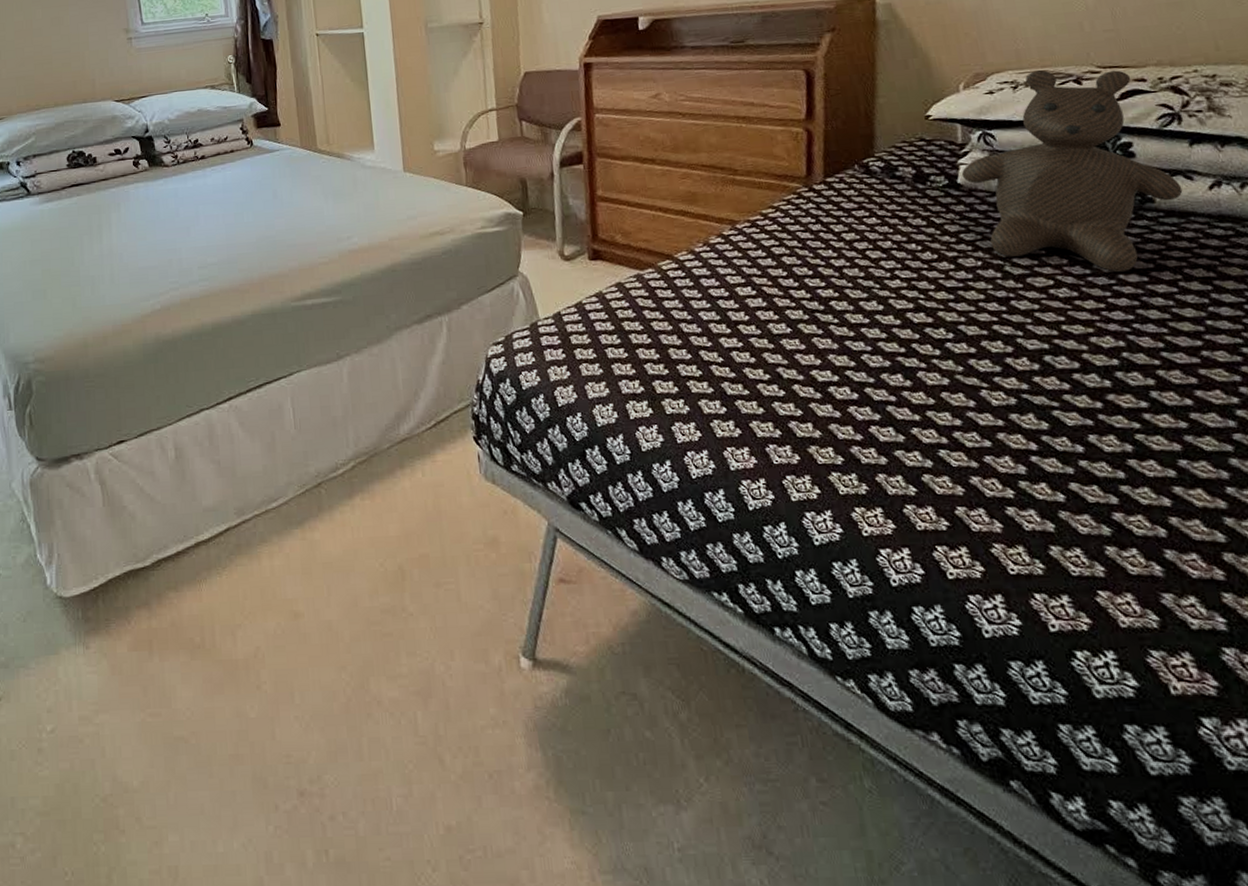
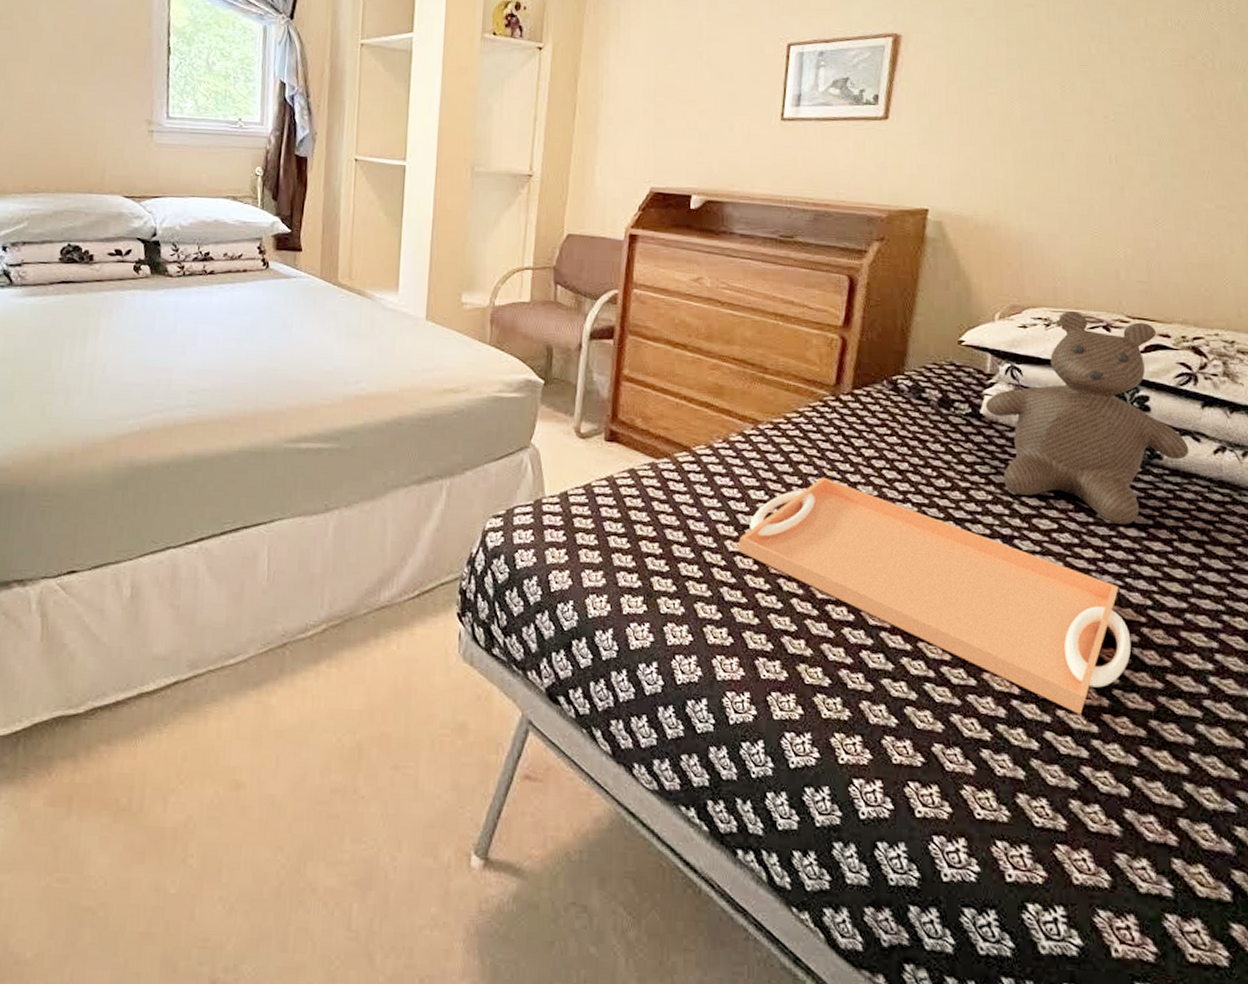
serving tray: none [732,265,1149,463] -> present [737,477,1132,715]

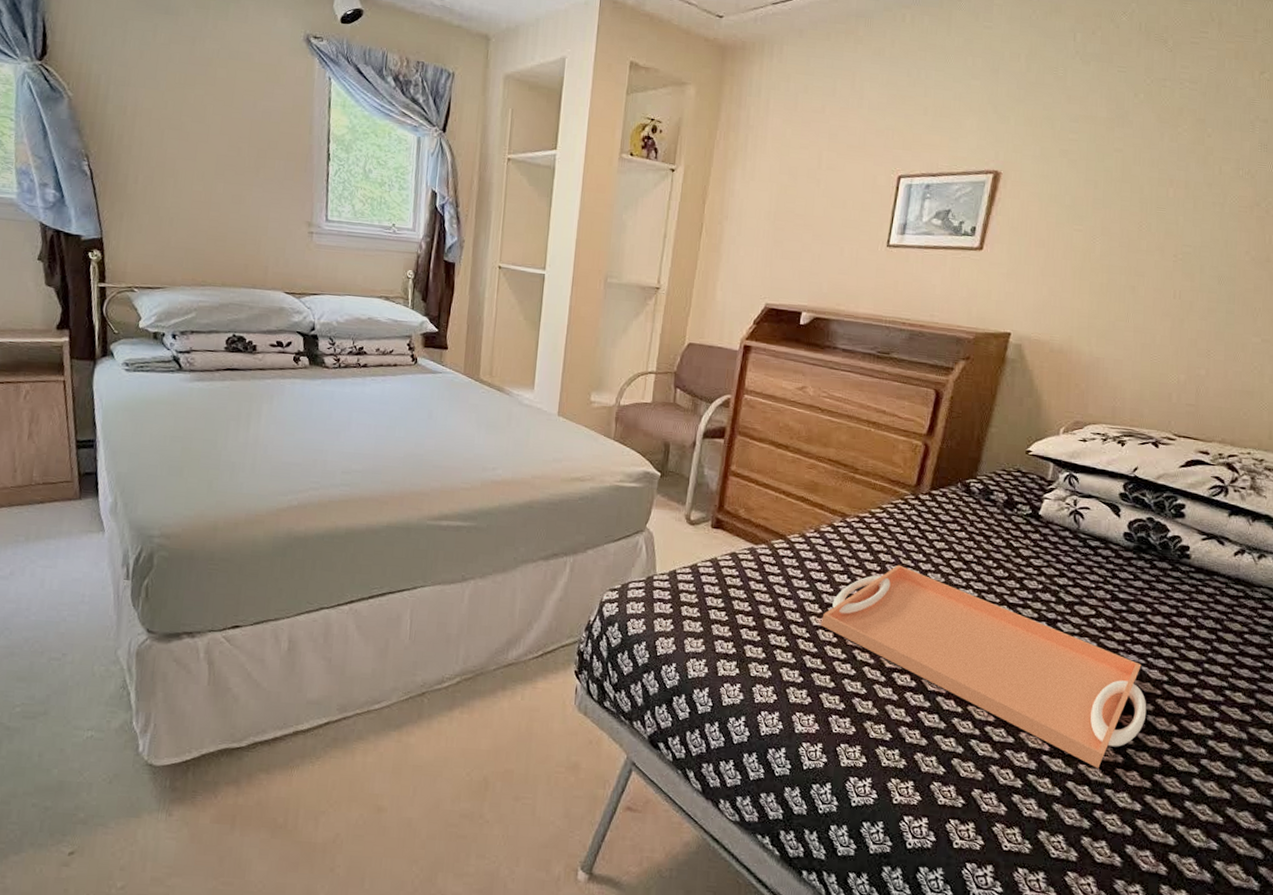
teddy bear: present [985,311,1189,525] -> none [1044,428,1214,614]

